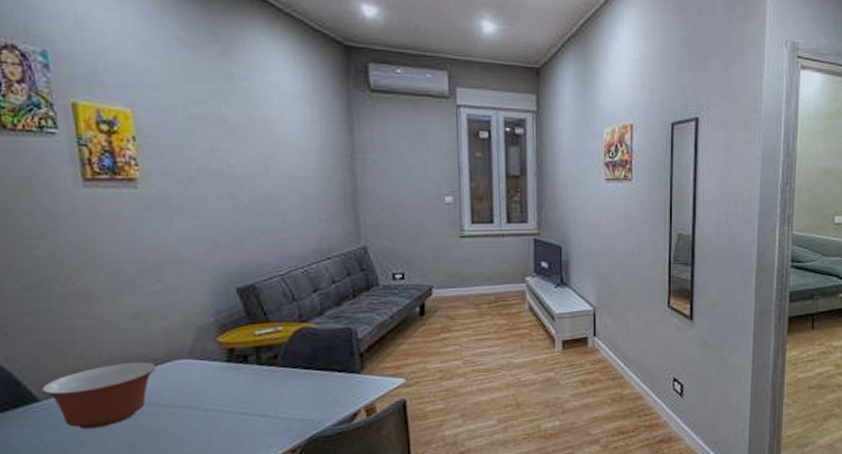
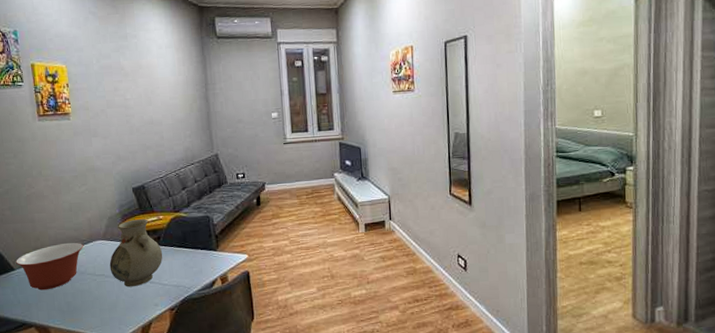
vase: none [198,330,282,423] -> present [109,219,163,287]

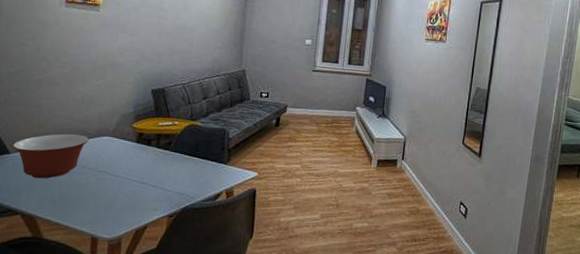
vase: present [109,219,163,287] -> none [113,121,172,189]

